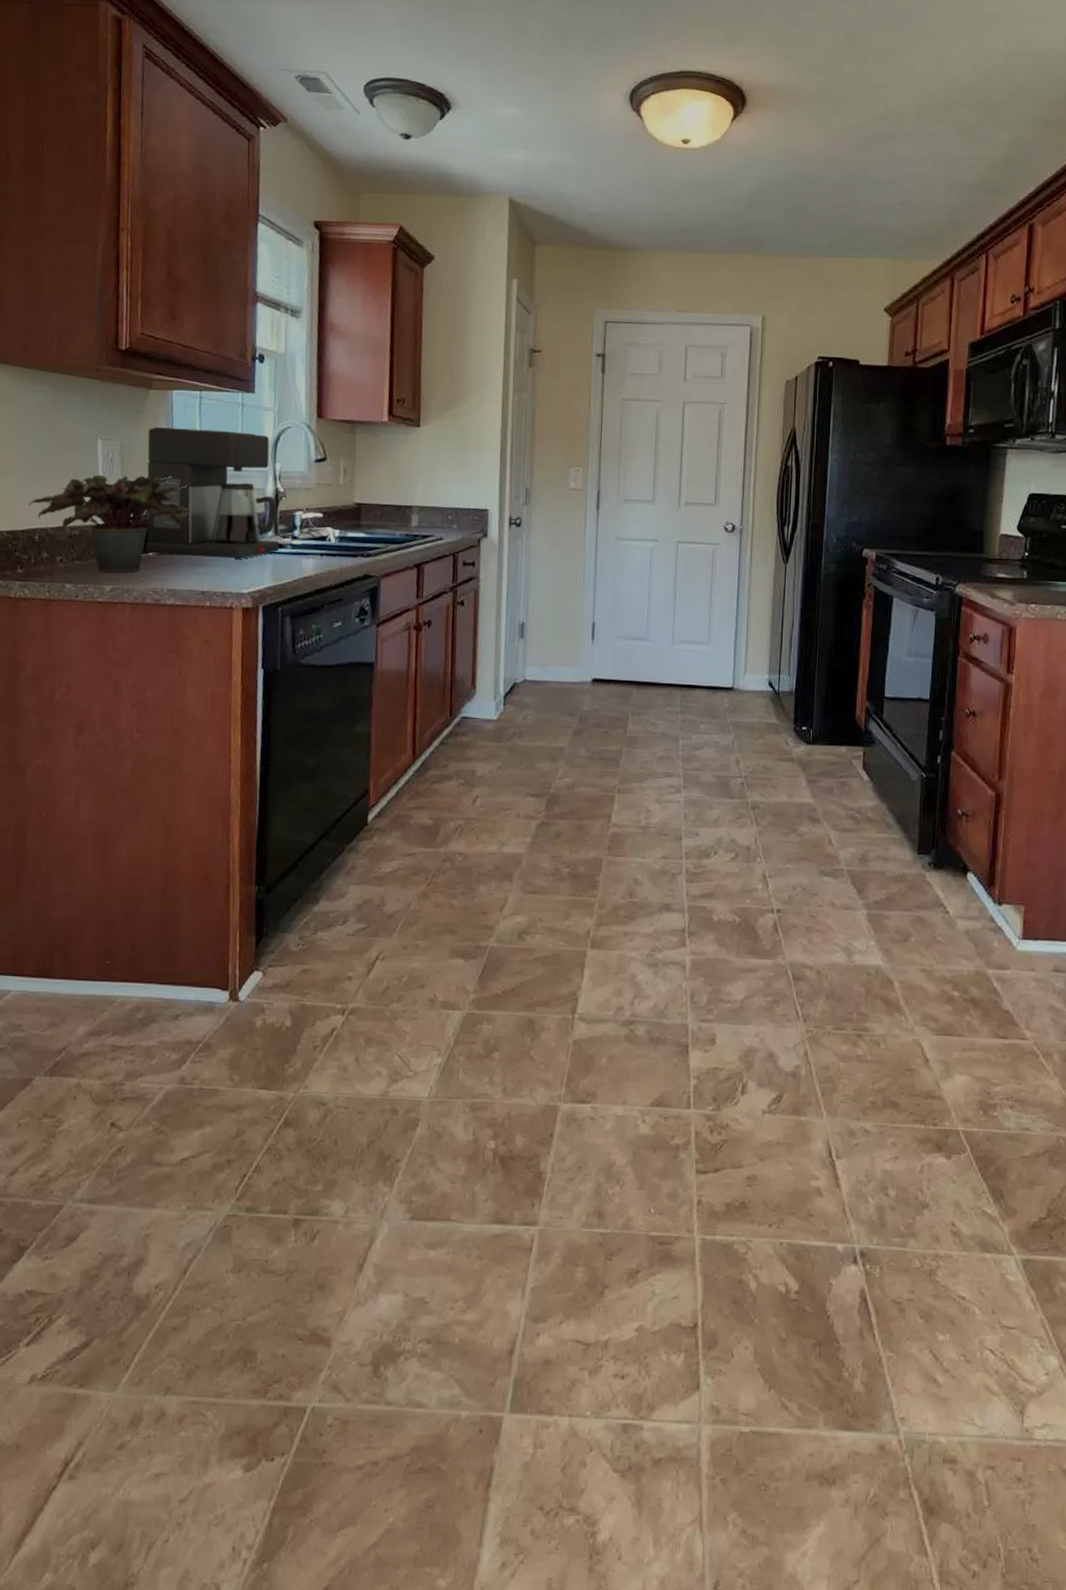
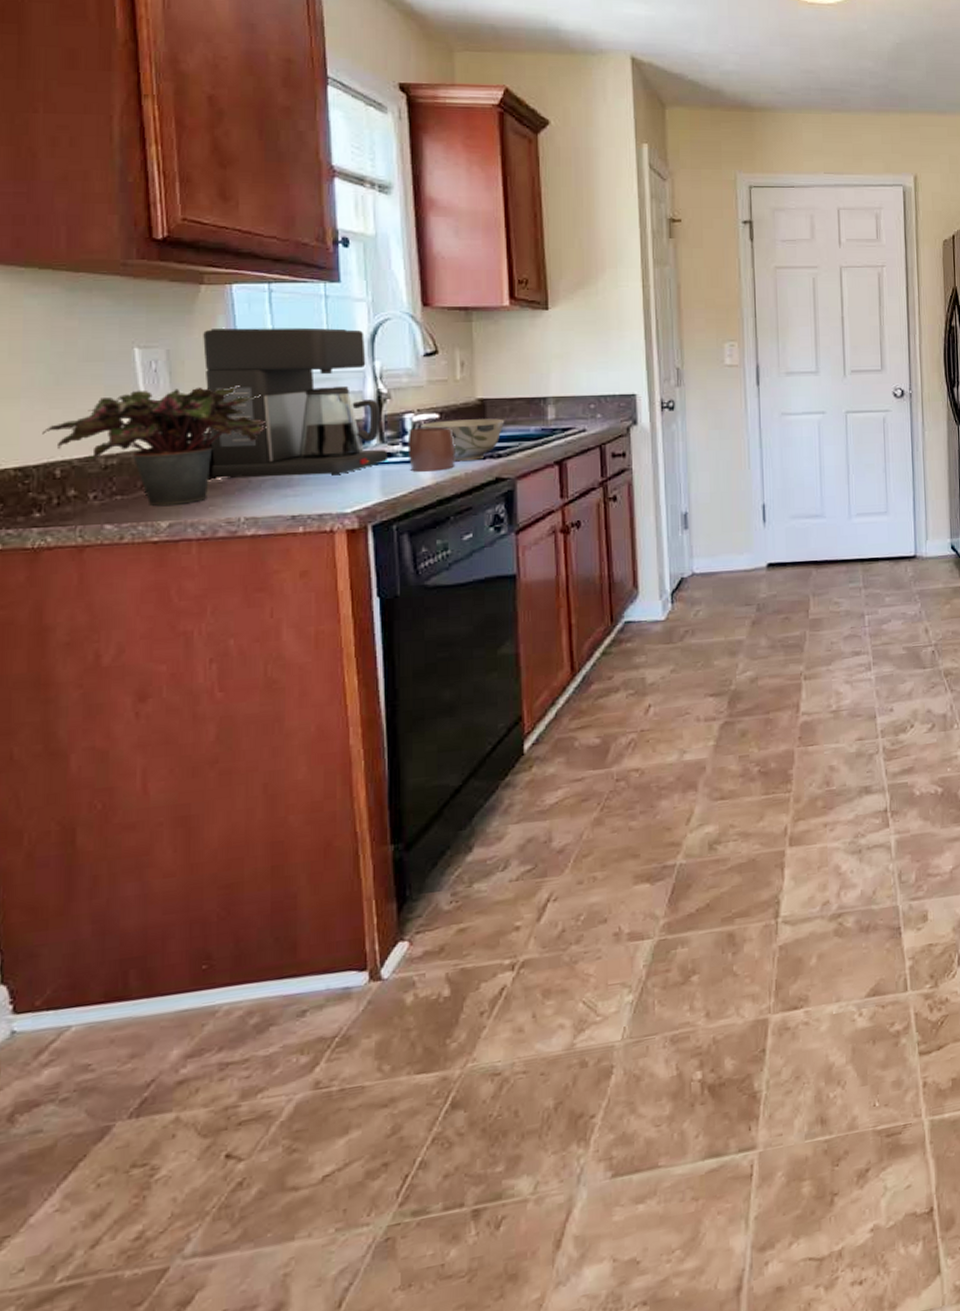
mug: none [295,524,334,565] -> present [407,427,455,473]
bowl: none [307,520,376,558] -> present [421,418,505,462]

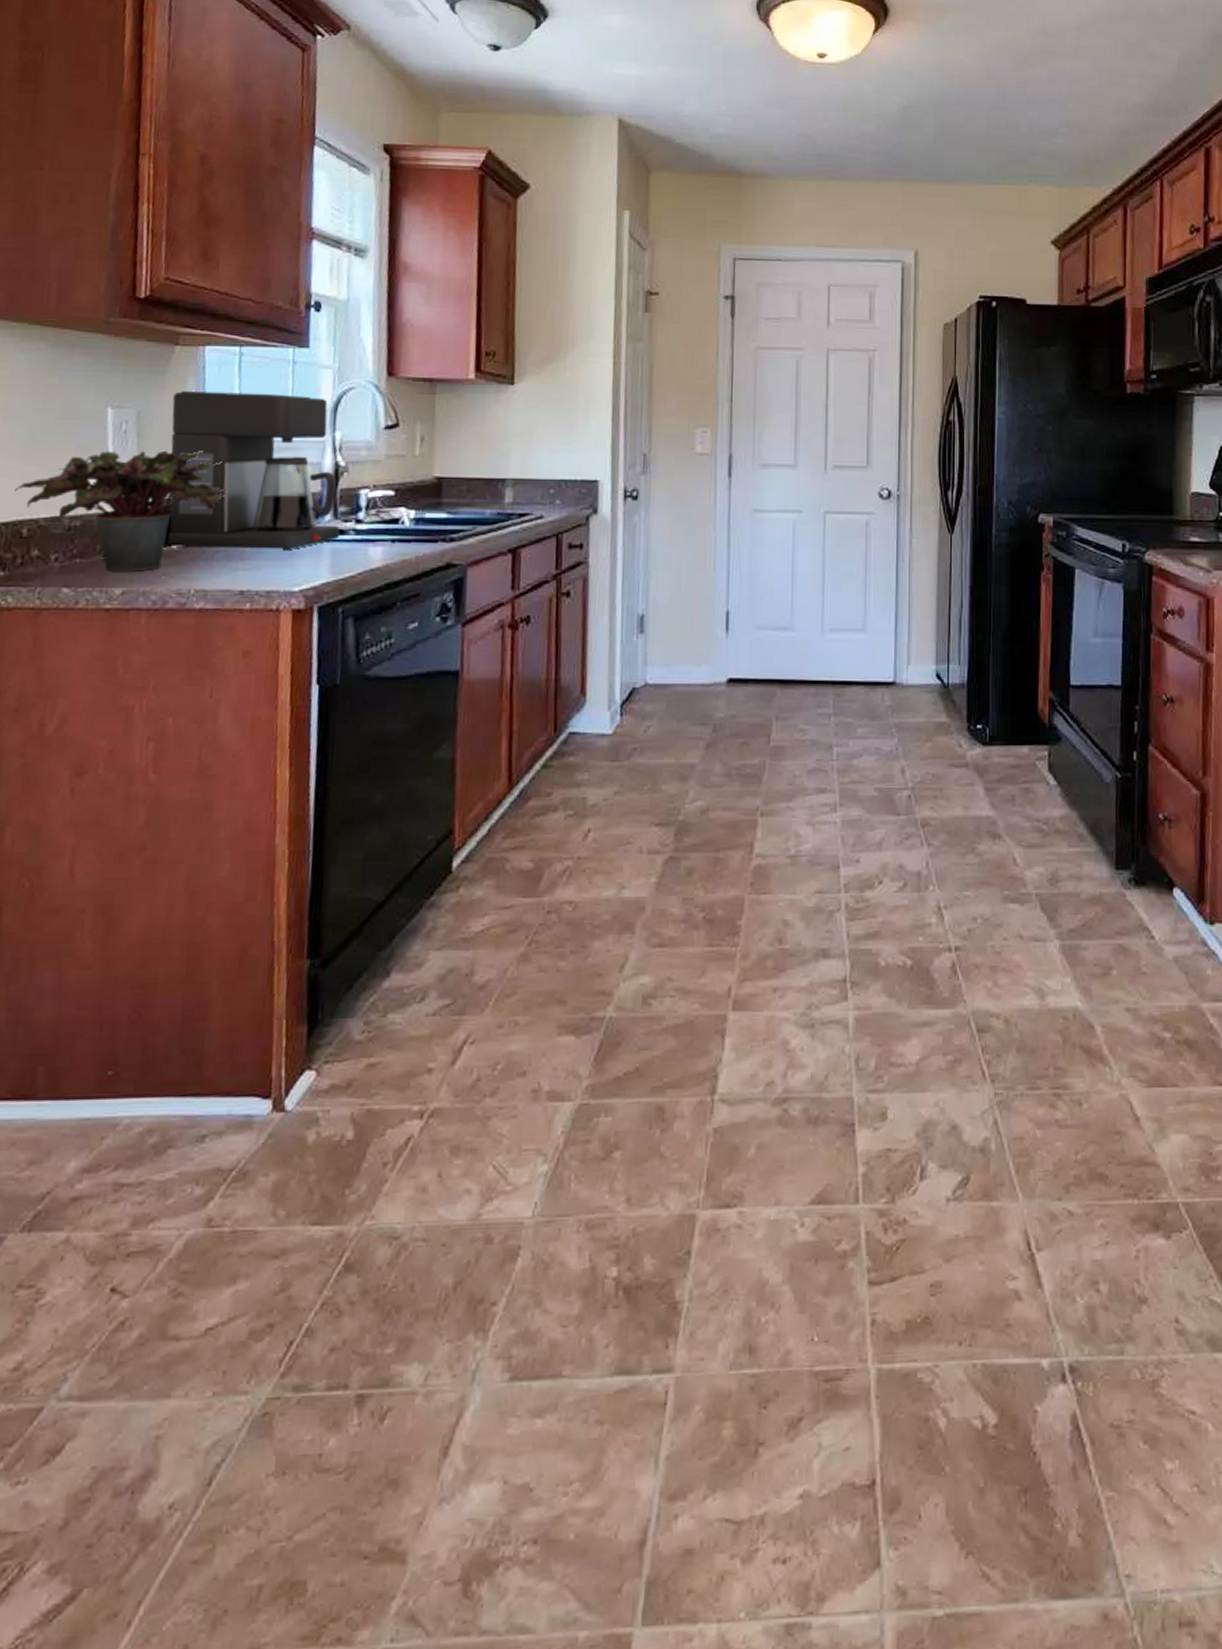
mug: present [407,427,455,473] -> none [360,505,409,554]
bowl: present [421,418,505,462] -> none [375,498,461,544]

